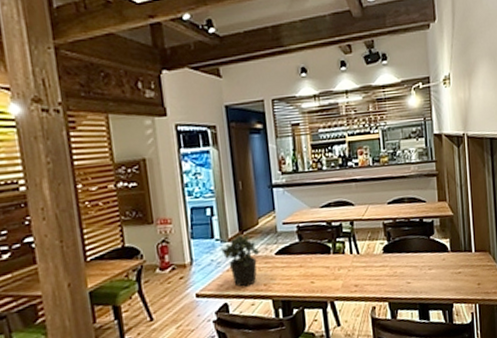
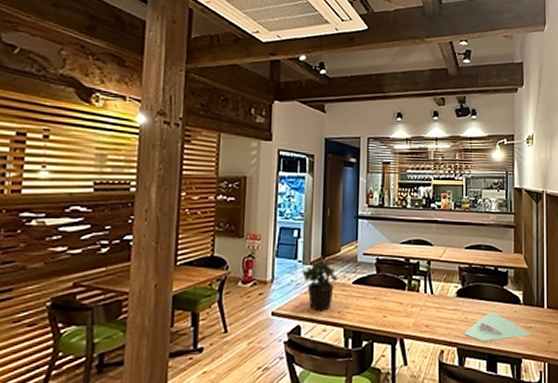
napkin: none [393,263,461,293] -> present [463,312,532,341]

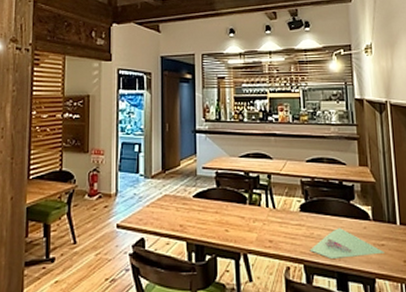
potted plant: present [302,260,337,311] -> none [144,173,178,225]

